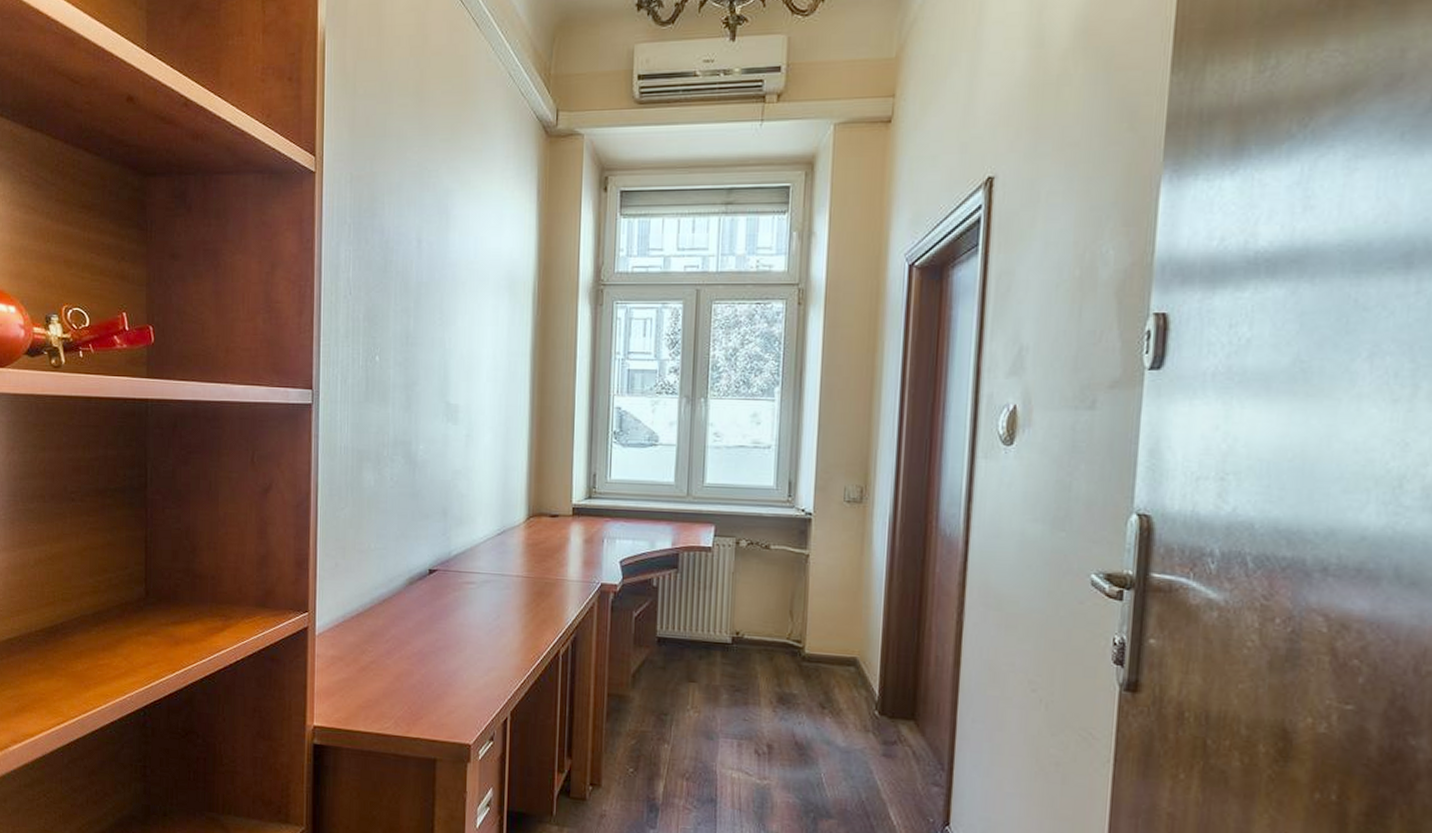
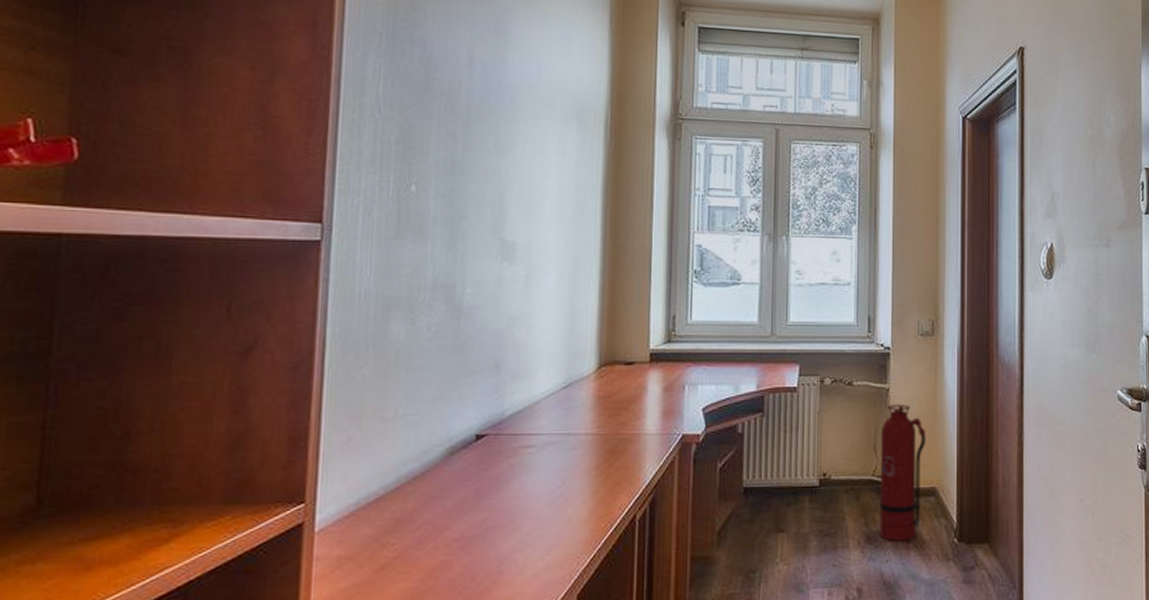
fire extinguisher: none [792,571,849,706] -> present [879,404,926,541]

